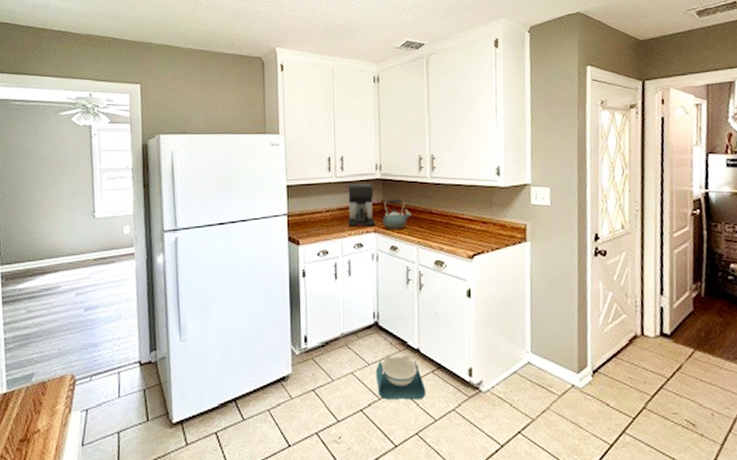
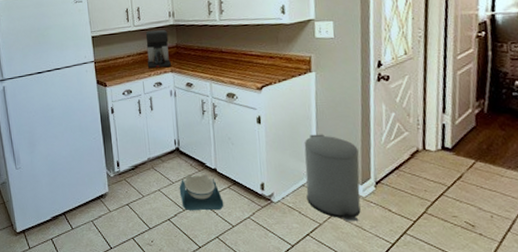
kettle: present [382,199,412,229] -> none [177,41,204,69]
pedal bin: none [517,312,577,418] -> present [304,134,361,222]

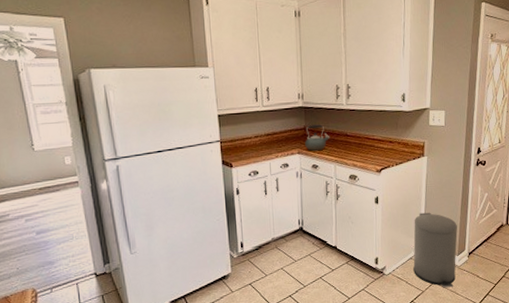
coffee maker: present [145,30,171,69] -> none [274,111,298,150]
kettle: none [177,41,204,69] -> present [305,124,330,151]
pet bowl: present [179,174,224,210] -> none [301,251,342,286]

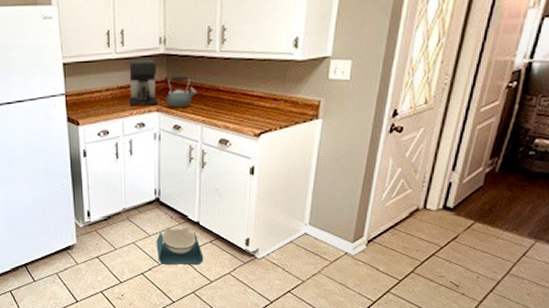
coffee maker: none [274,111,298,150] -> present [129,59,157,107]
pet bowl: none [301,251,342,286] -> present [156,227,204,264]
pedal bin: present [413,212,457,288] -> none [293,188,355,280]

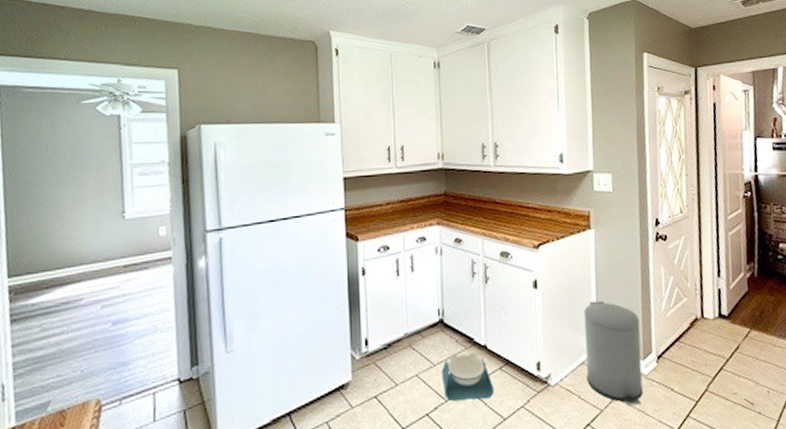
coffee maker: present [129,59,157,107] -> none [409,173,438,220]
kettle: present [166,76,198,108] -> none [446,189,476,221]
pedal bin: none [293,188,355,280] -> present [583,300,643,406]

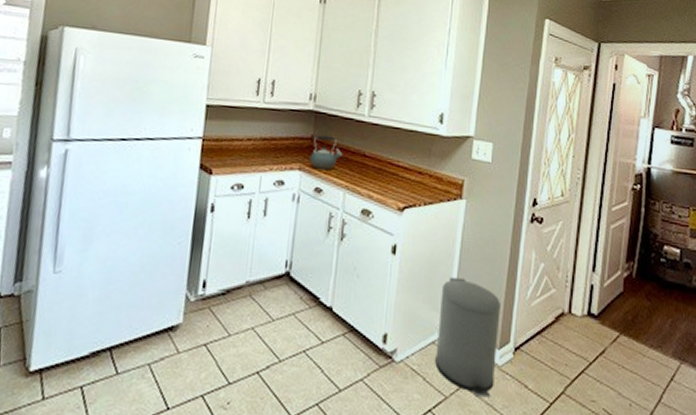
pet bowl: present [441,352,494,401] -> none [279,311,334,365]
kettle: none [446,189,476,221] -> present [309,134,343,170]

